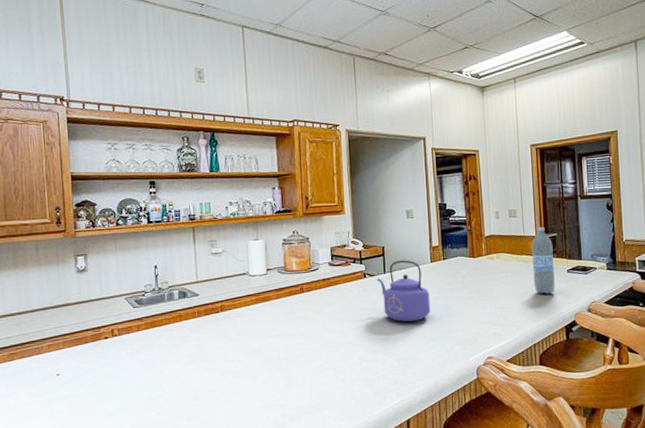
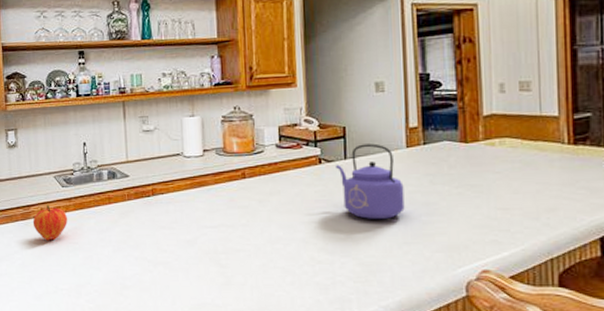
fruit: none [103,325,140,360] -> present [32,204,68,241]
water bottle: present [532,227,555,295] -> none [552,104,586,194]

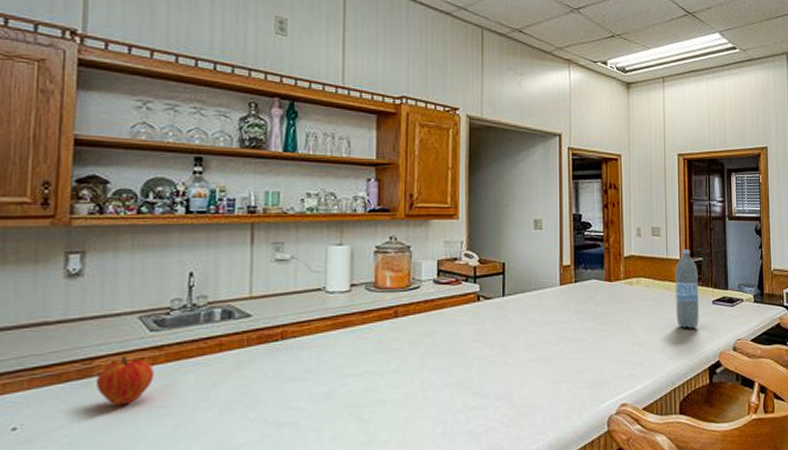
kettle: present [336,143,405,219] -> none [494,280,557,359]
water bottle: none [552,104,586,194] -> present [675,250,699,329]

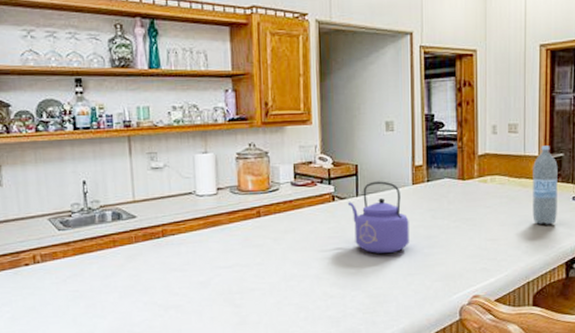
fruit: present [95,355,155,406] -> none [23,249,67,290]
kettle: none [494,280,557,359] -> present [348,181,409,253]

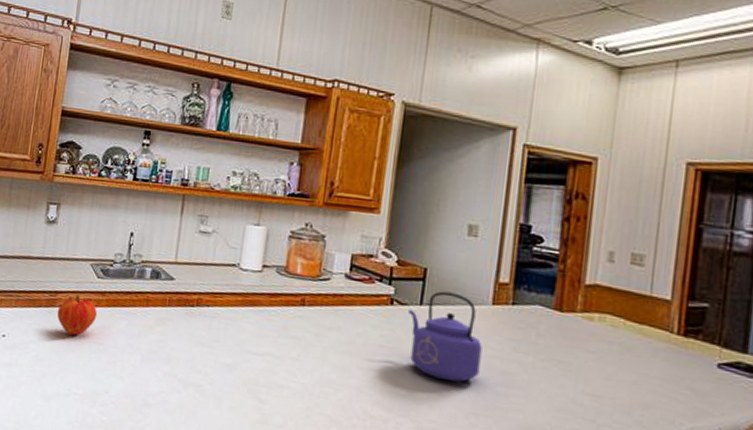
fruit: none [23,249,67,290] -> present [57,294,98,336]
water bottle: present [532,146,558,225] -> none [654,288,699,394]

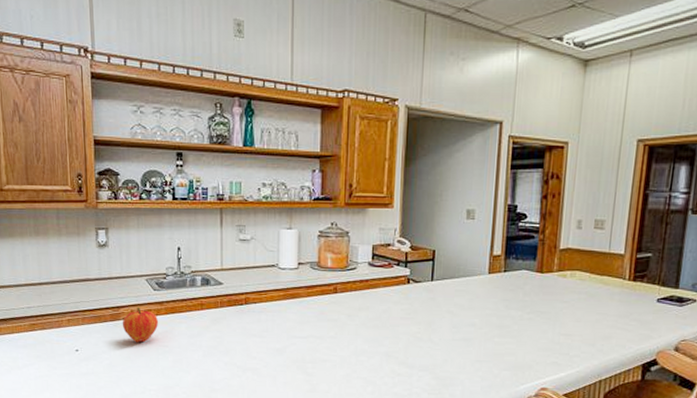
kettle: present [409,291,483,382] -> none [423,268,482,338]

